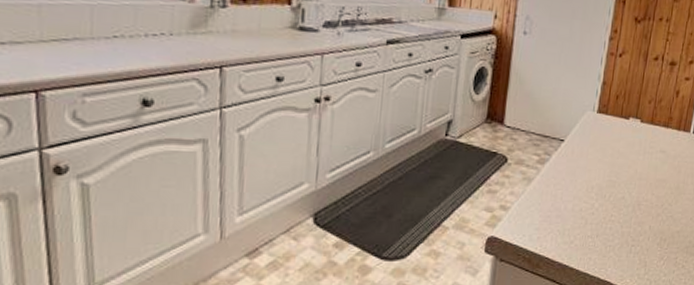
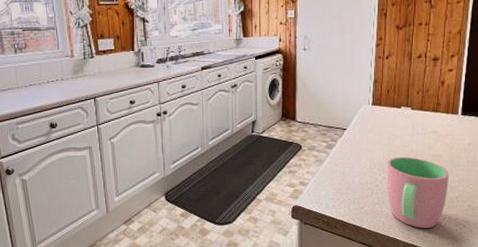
cup: none [603,179,673,268] -> present [387,156,449,228]

